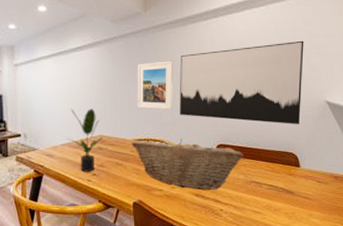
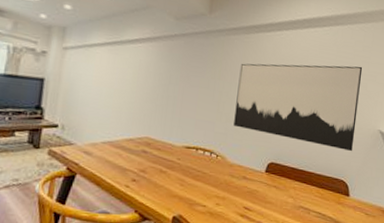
potted plant: present [67,108,104,172] -> none [109,104,150,177]
fruit basket: present [131,139,244,190] -> none [179,147,295,212]
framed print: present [137,61,173,110] -> none [190,66,233,120]

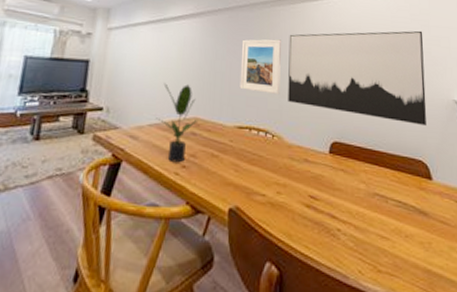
potted plant: none [109,104,150,177] -> present [156,83,199,163]
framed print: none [190,66,233,120] -> present [239,39,281,95]

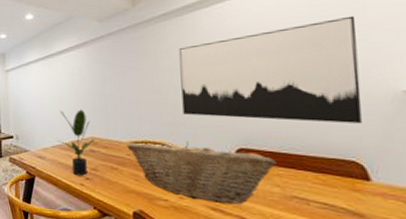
fruit basket: none [230,127,364,201] -> present [127,141,277,204]
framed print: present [239,39,281,95] -> none [128,55,174,109]

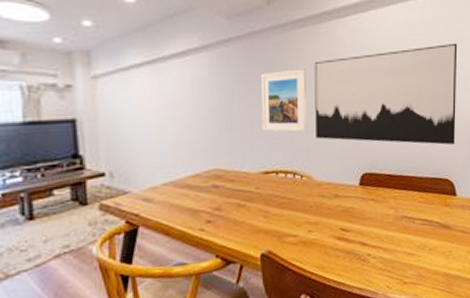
potted plant: present [57,109,96,176] -> none [170,134,220,220]
fruit basket: present [127,141,277,204] -> none [256,168,393,232]
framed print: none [128,55,174,109] -> present [260,69,307,133]

